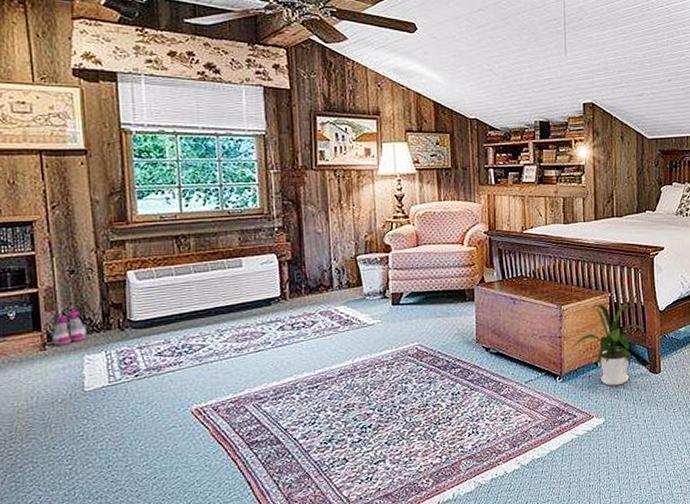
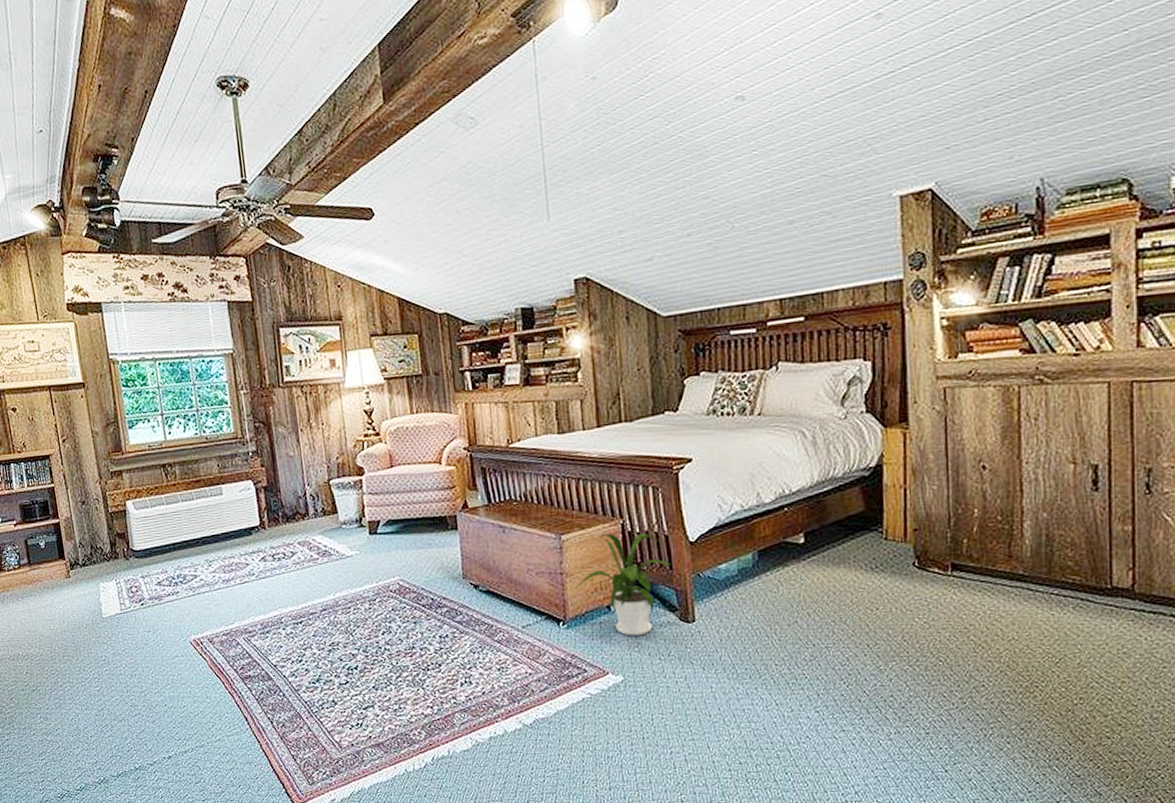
boots: present [52,311,88,346] -> none [73,540,101,574]

